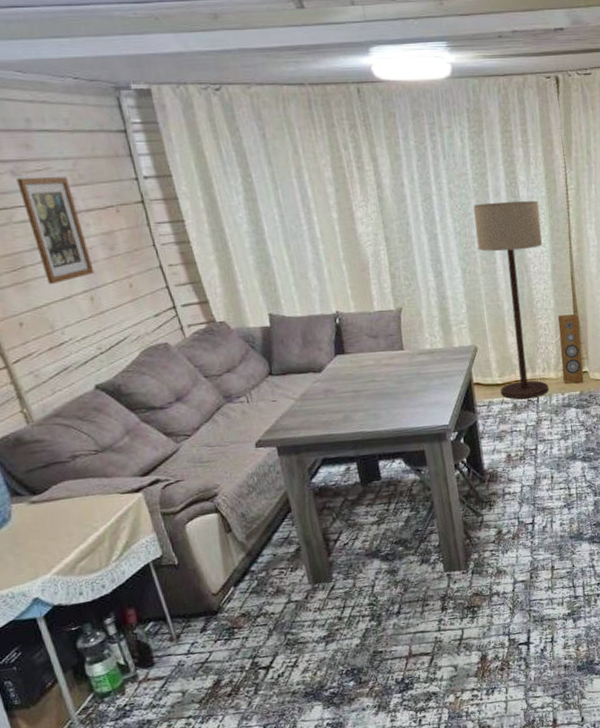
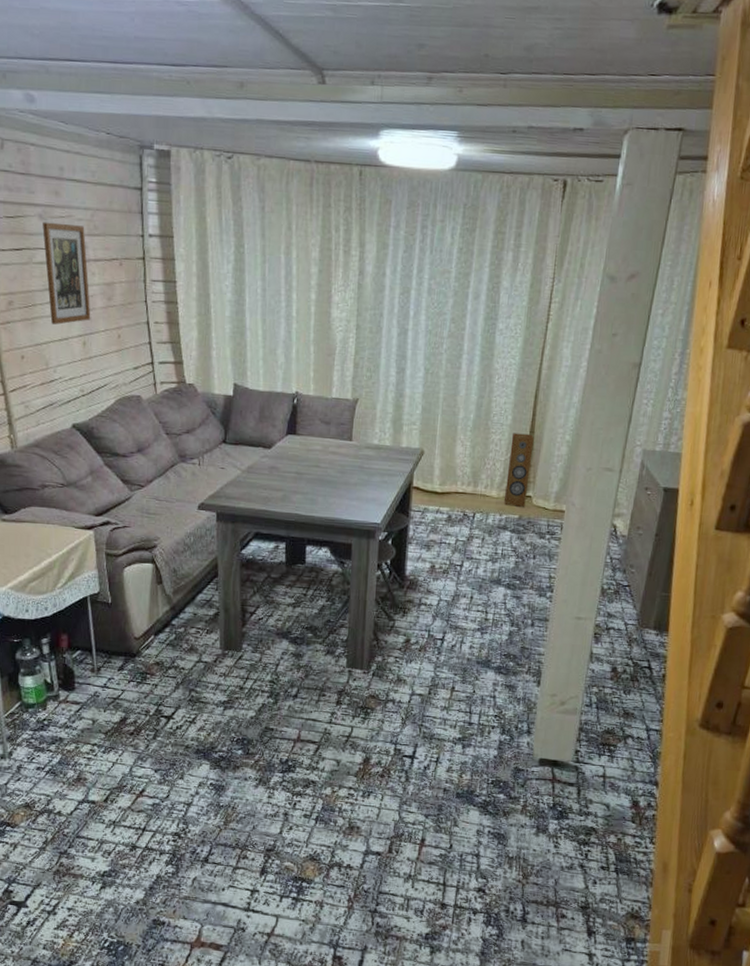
floor lamp: present [473,200,549,399] -> none [438,304,518,513]

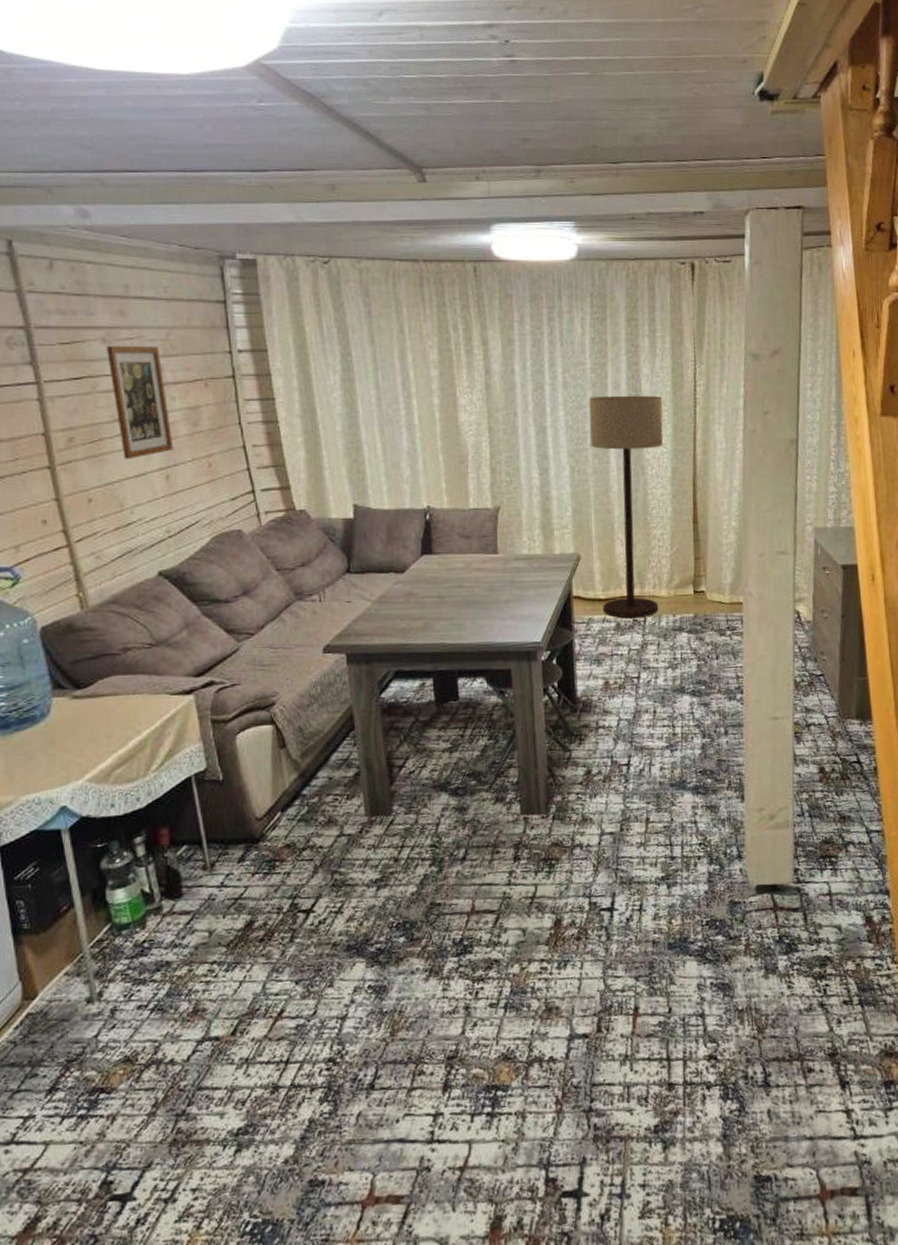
floor lamp: none [438,304,518,513] -> present [589,395,664,618]
speaker: present [503,433,534,507] -> none [674,524,700,605]

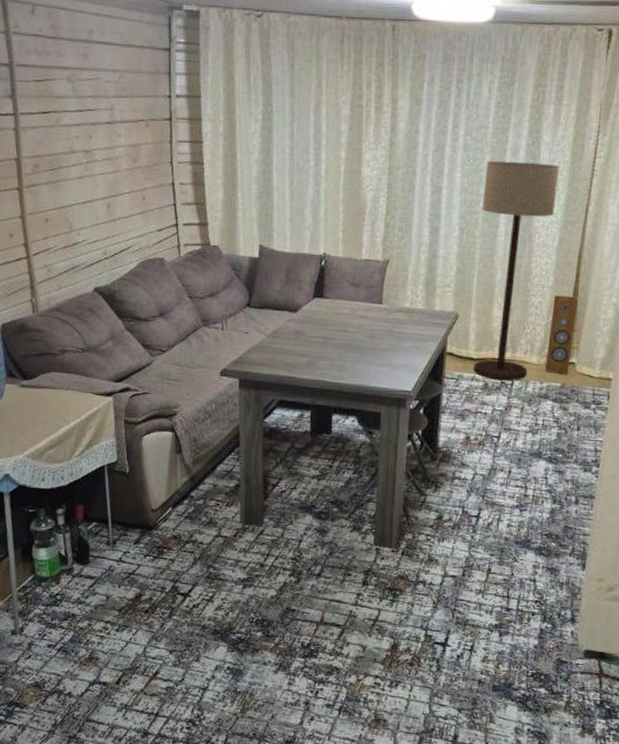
wall art: present [107,345,174,459] -> none [70,84,116,187]
speaker: none [674,524,700,605] -> present [544,295,578,375]

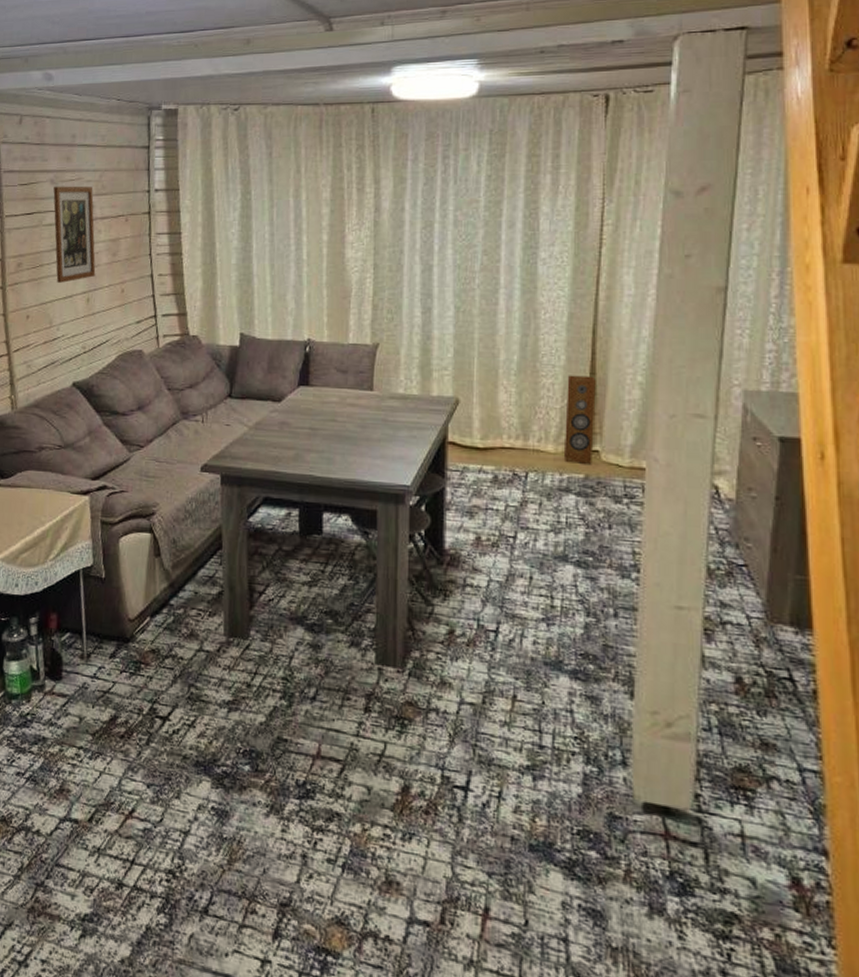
wall art: none [70,84,116,187] -> present [53,186,96,283]
floor lamp: present [474,161,560,380] -> none [478,234,563,472]

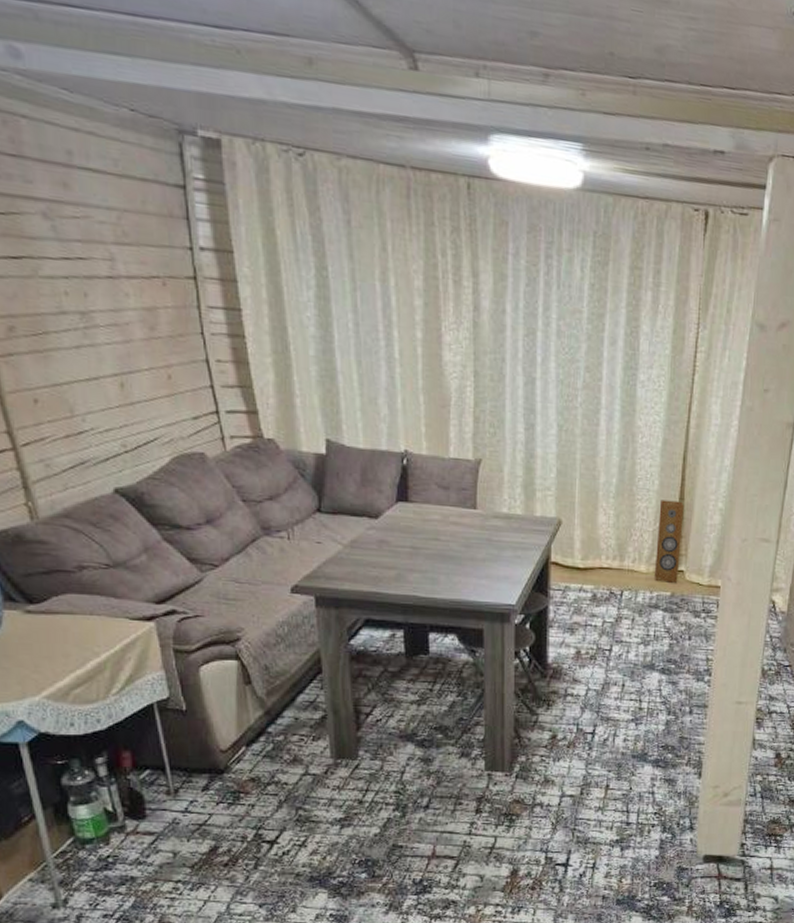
wall art: present [53,186,96,283] -> none [48,222,129,360]

